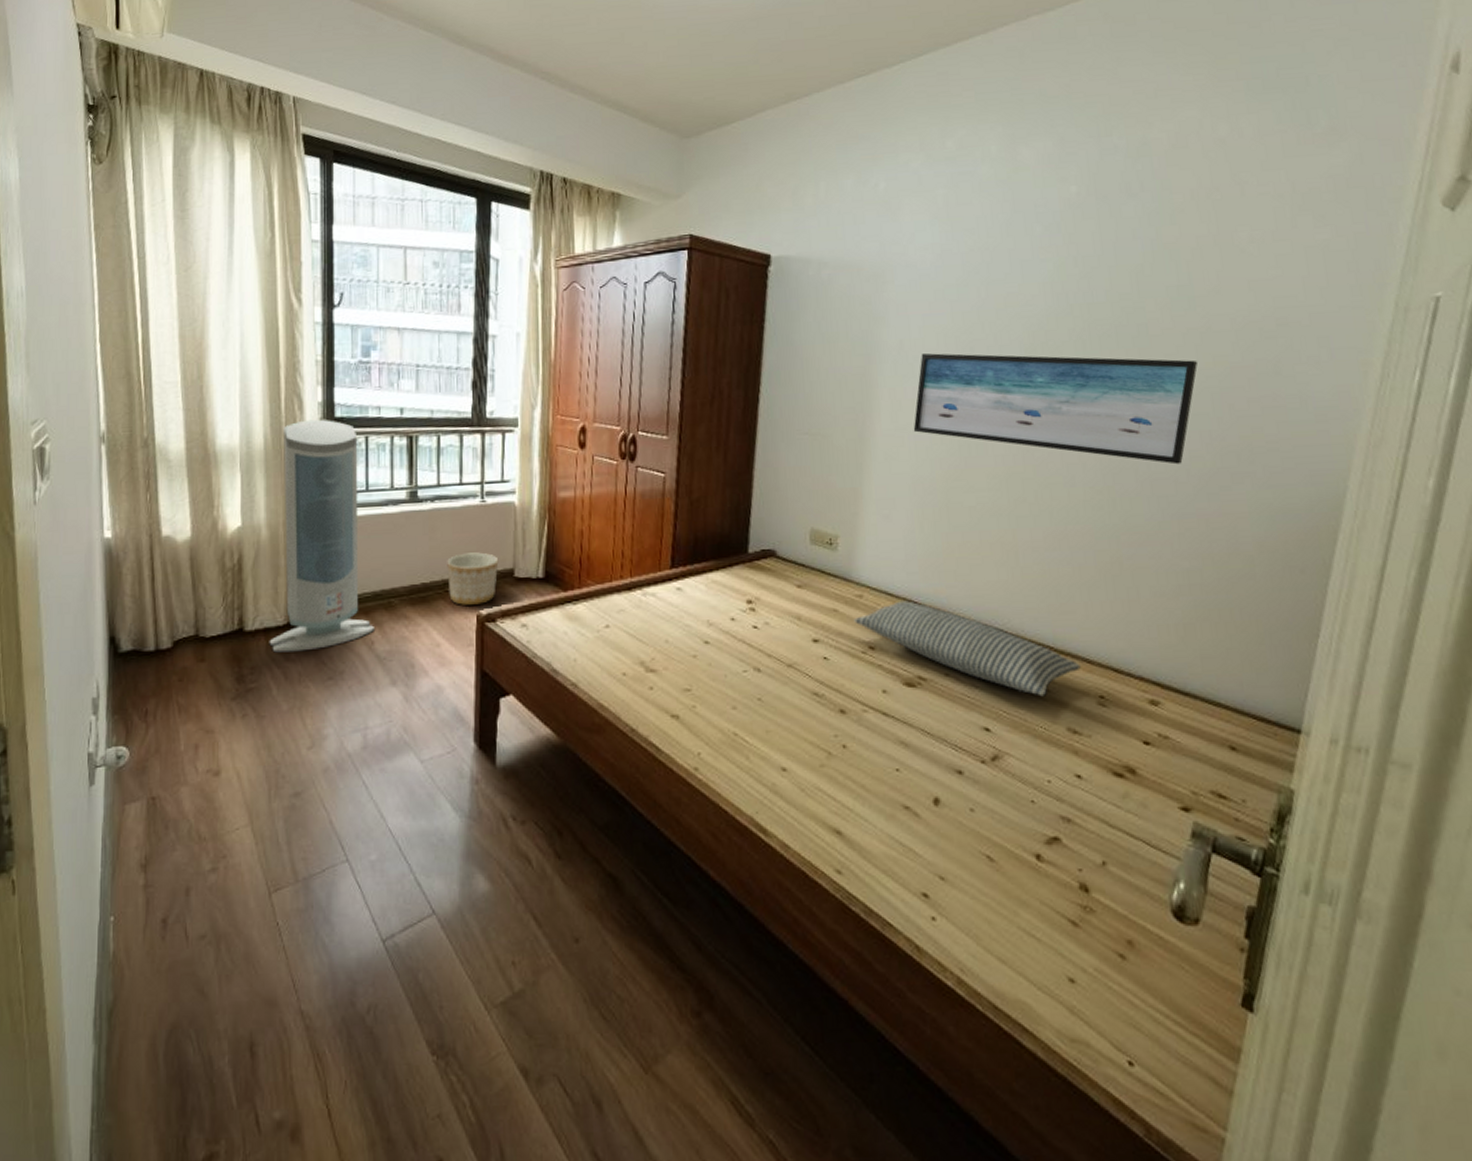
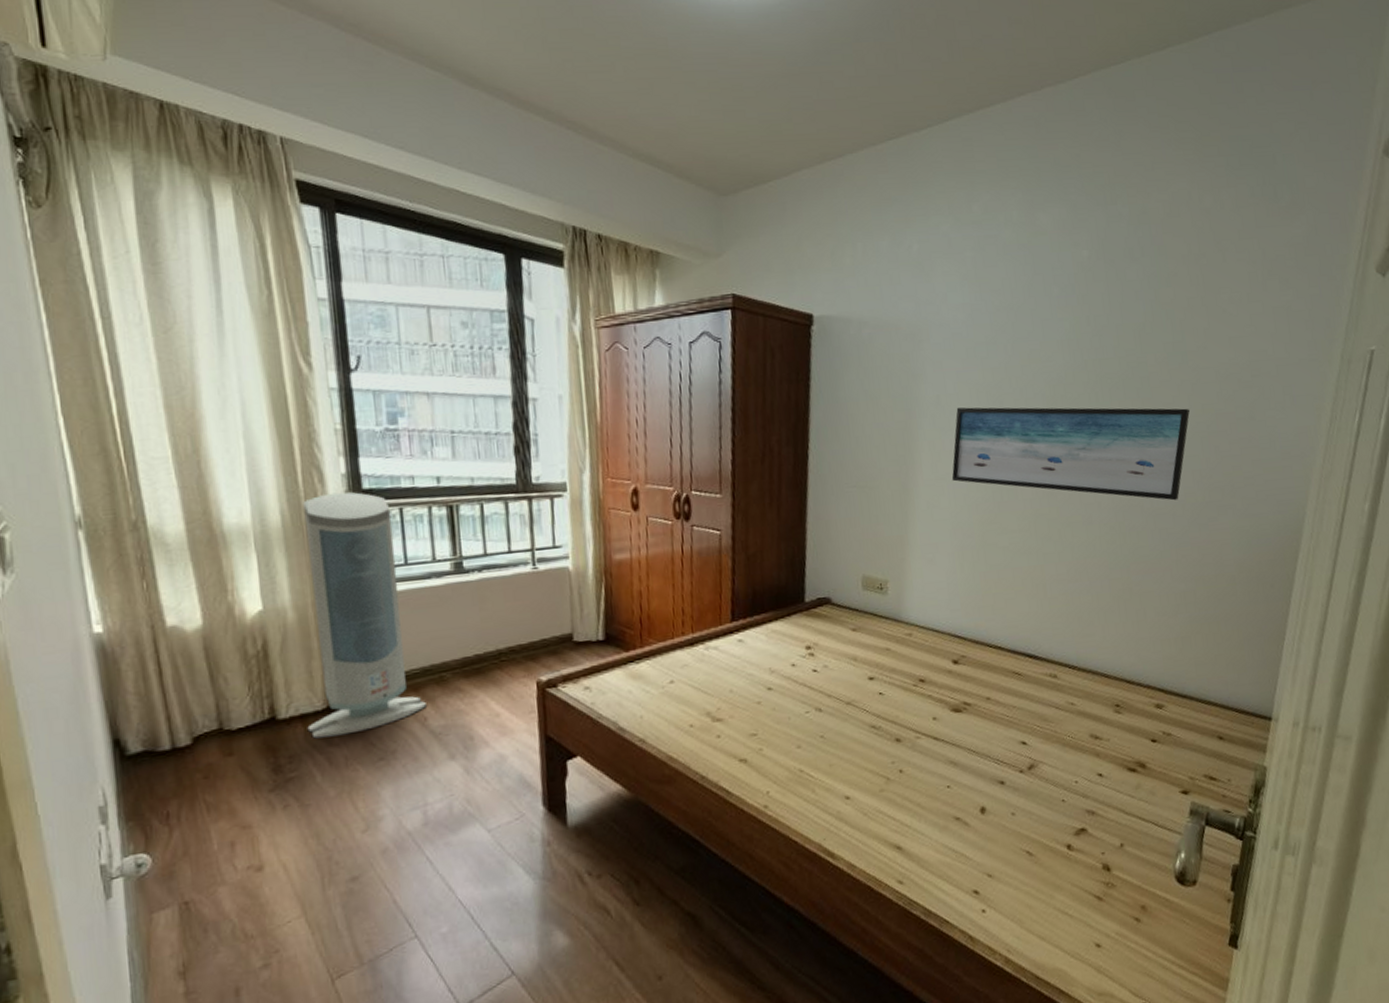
planter: present [447,552,499,606] -> none [500,619,556,674]
pillow: present [853,600,1081,697] -> none [904,635,1100,710]

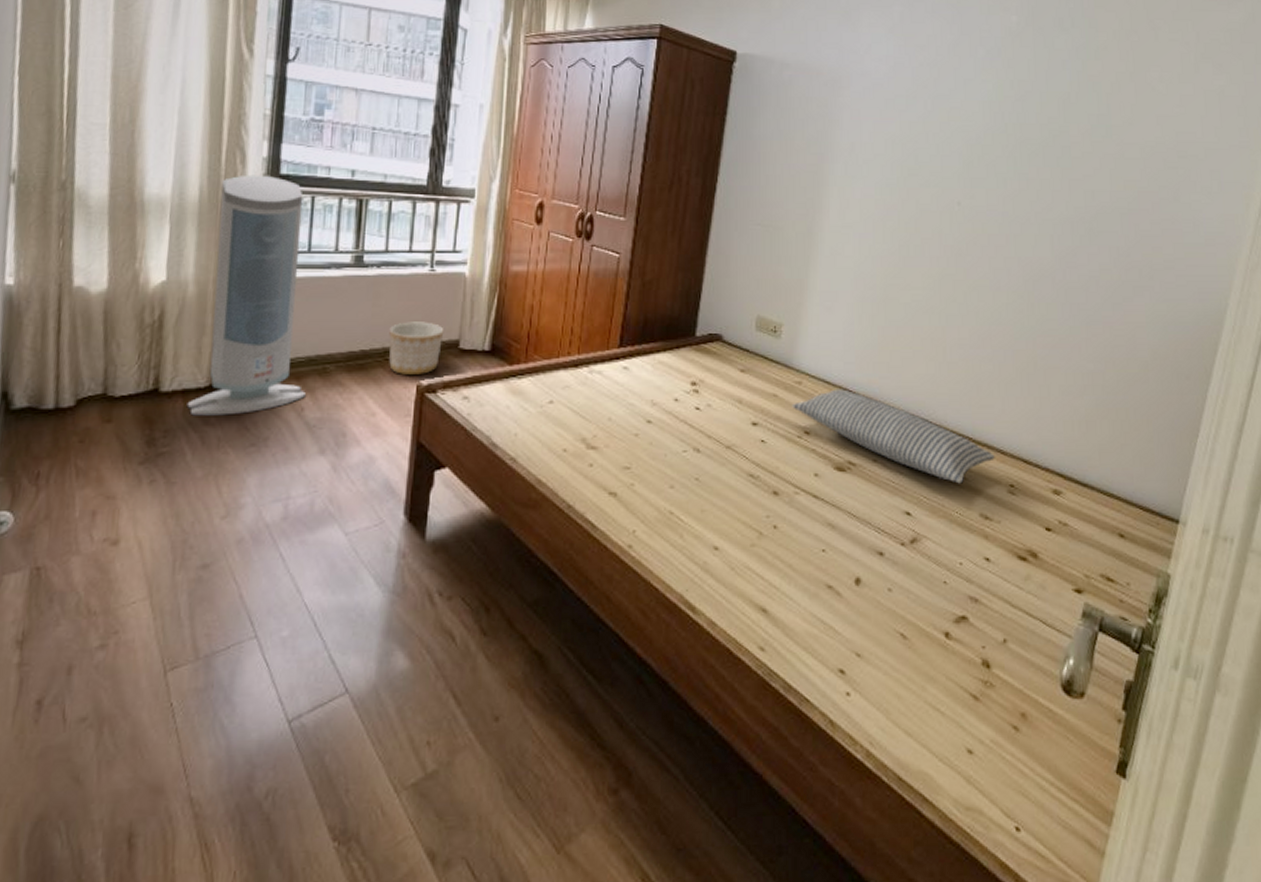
planter: none [500,619,556,674] -> present [389,322,444,376]
pillow: none [904,635,1100,710] -> present [791,389,995,484]
wall art: present [951,407,1191,501] -> none [858,158,1112,276]

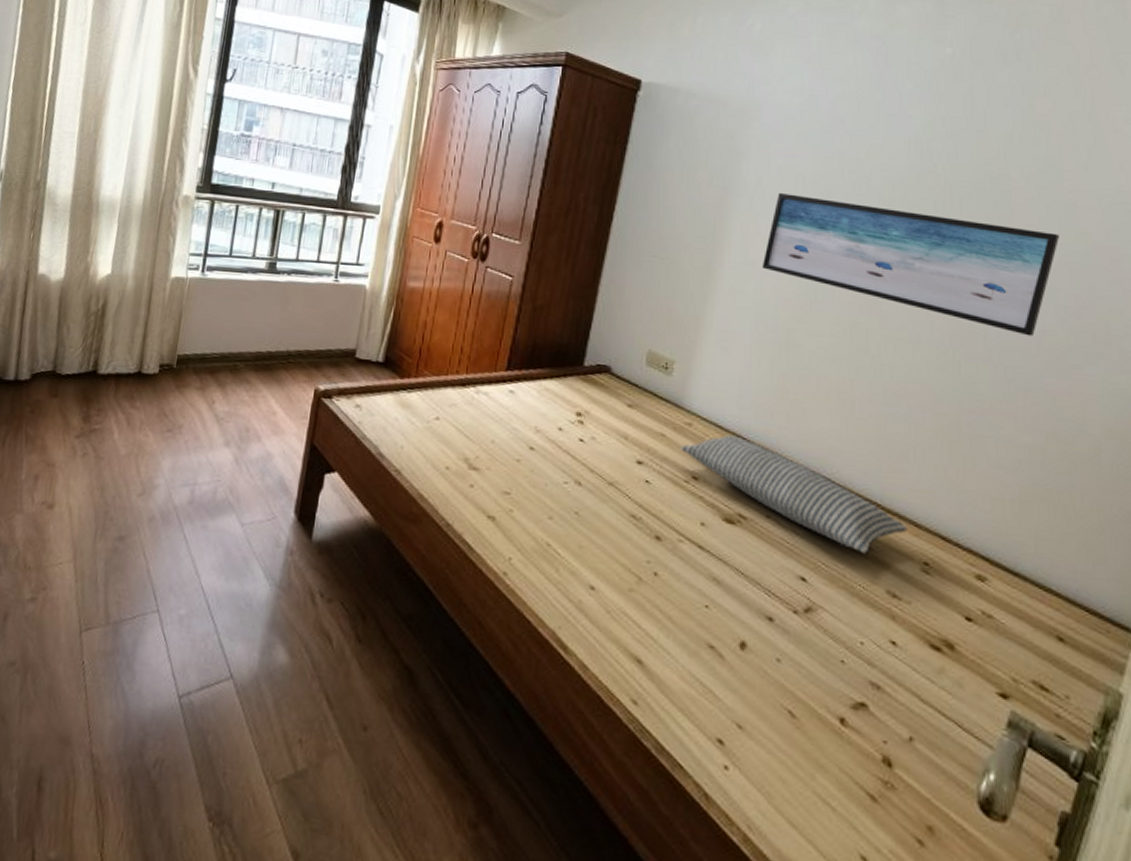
air purifier: present [187,174,306,416] -> none [118,182,230,401]
planter: present [389,322,444,376] -> none [291,328,343,380]
wall art: none [858,158,1112,276] -> present [761,193,1061,337]

